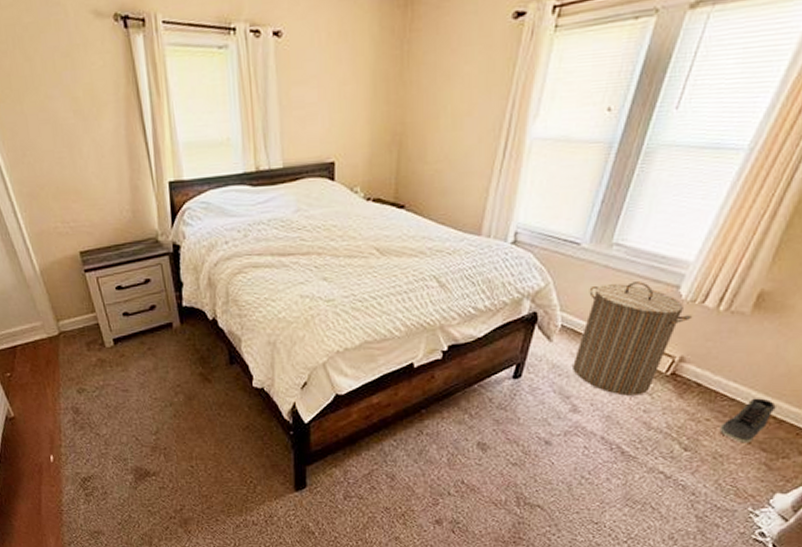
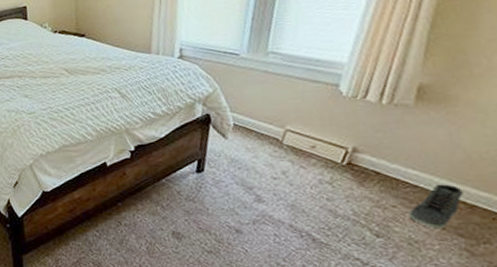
laundry hamper: present [573,282,693,396] -> none [250,83,358,186]

